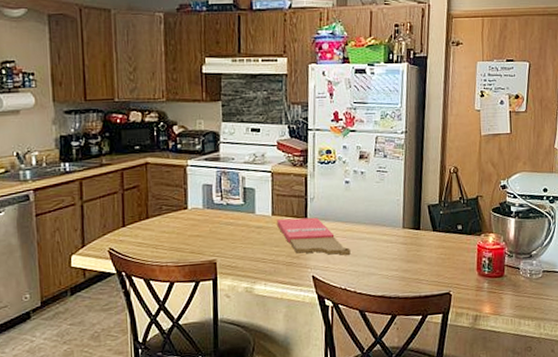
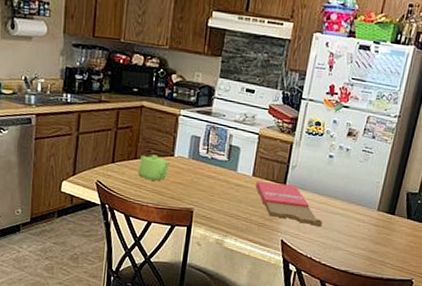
teapot: none [151,211,186,238] -> present [138,155,171,181]

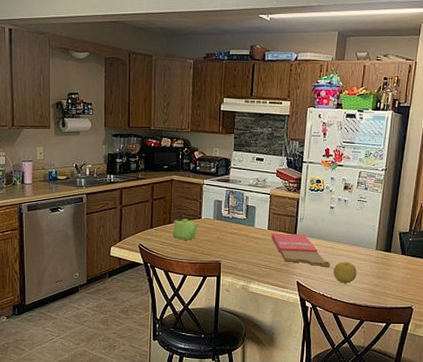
fruit: none [324,221,353,247] -> present [333,261,357,283]

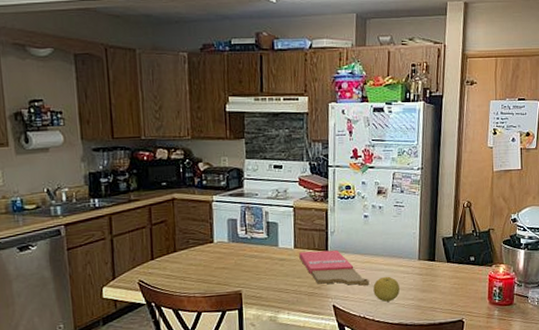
teapot: present [172,219,199,240] -> none [179,244,212,271]

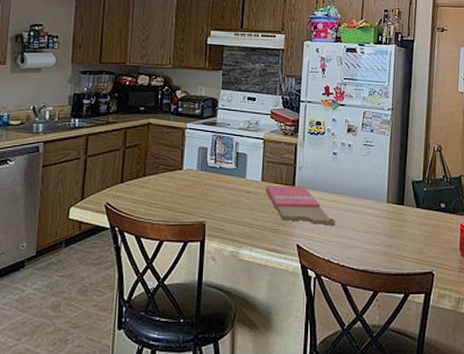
fruit: present [373,276,400,302] -> none [339,217,366,245]

